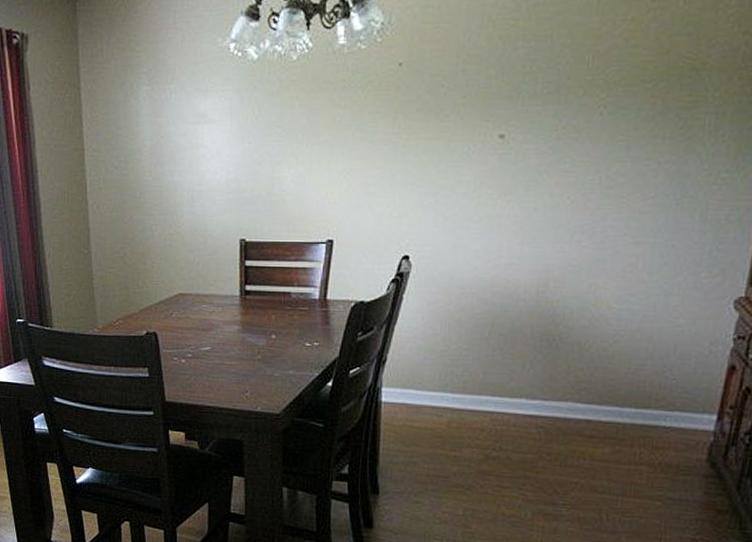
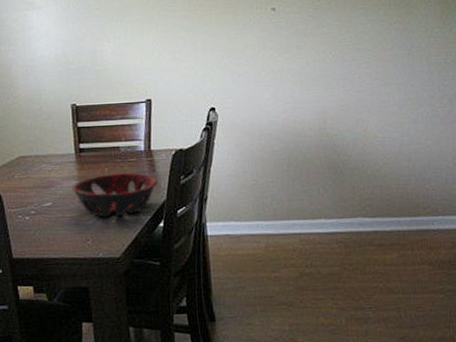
decorative bowl: none [233,322,331,370] -> present [72,172,158,217]

